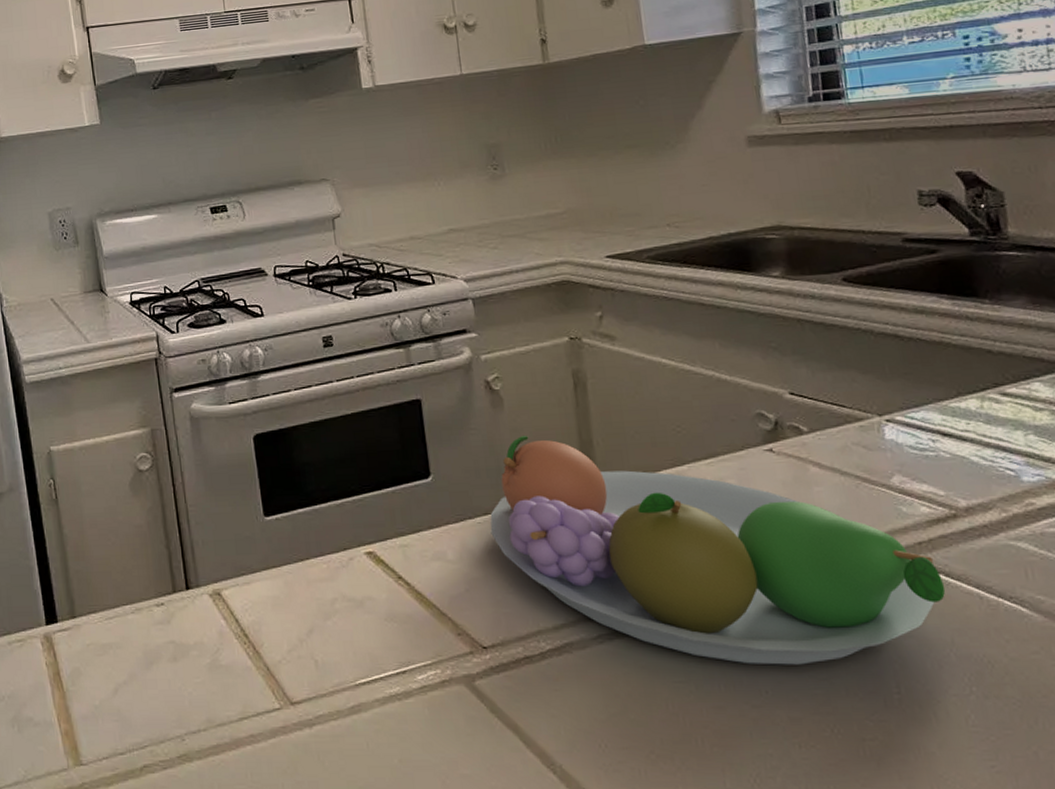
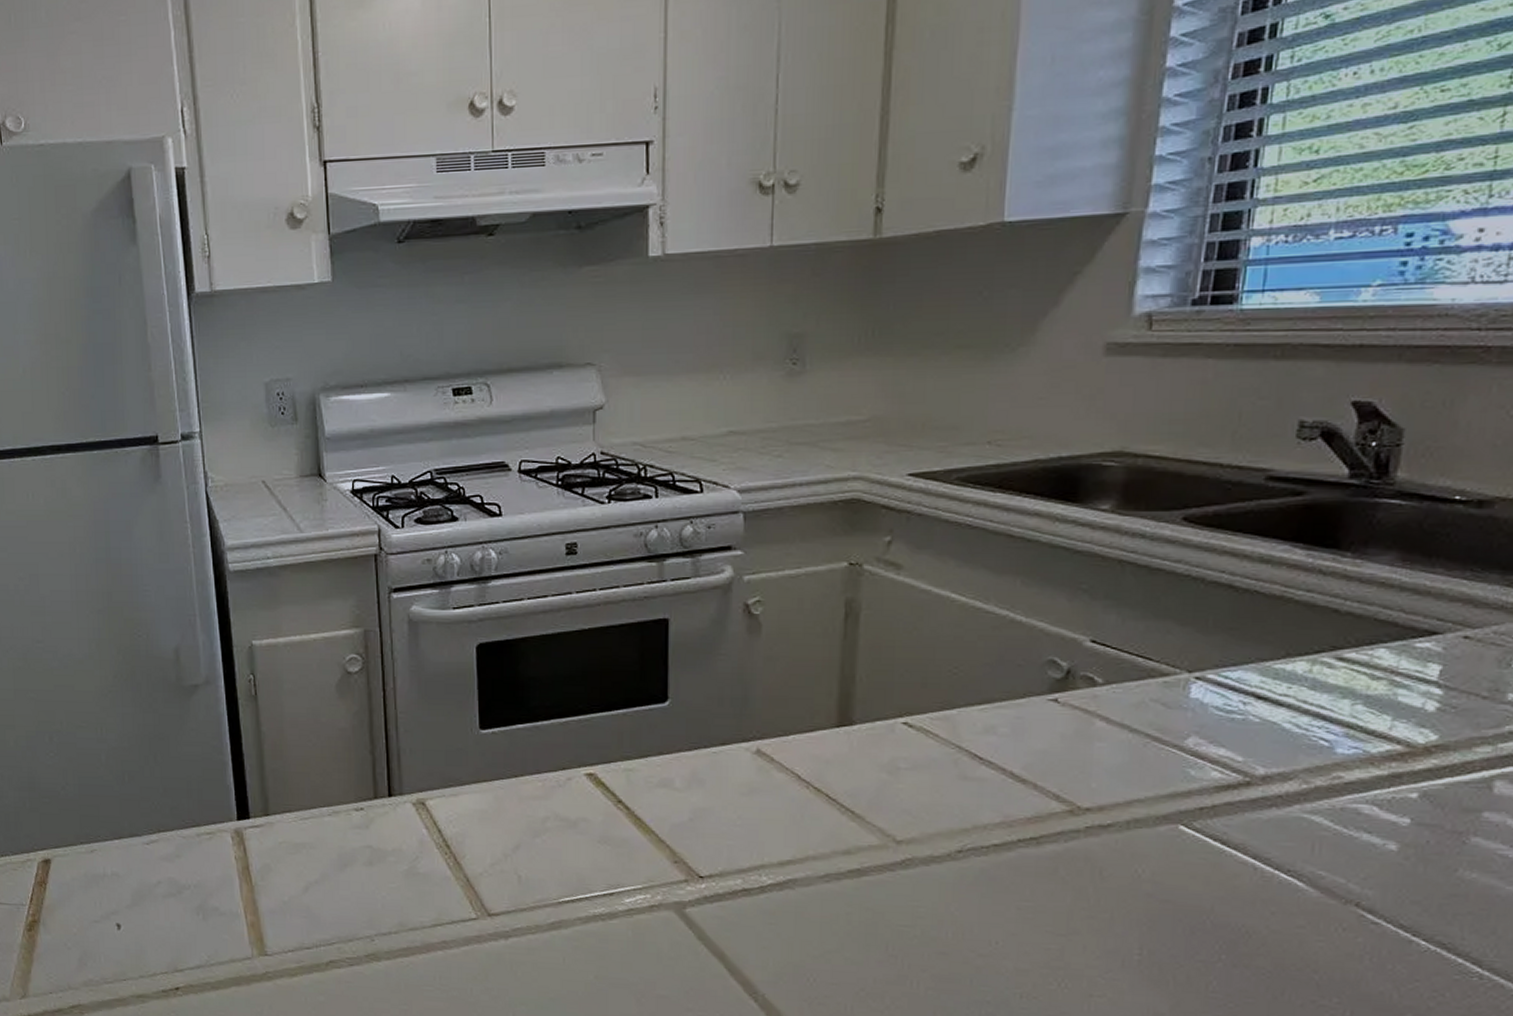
fruit bowl: present [490,436,946,665] -> none [726,666,1218,920]

